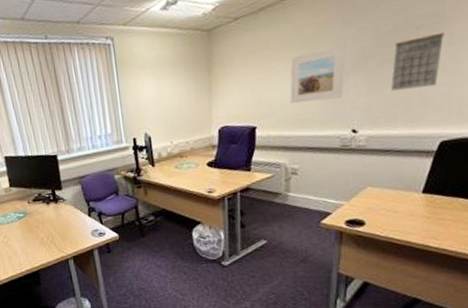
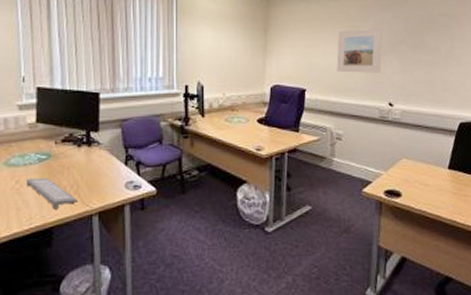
computer keyboard: none [11,231,54,257] -> present [25,177,77,209]
calendar: present [391,31,445,91] -> none [419,30,457,74]

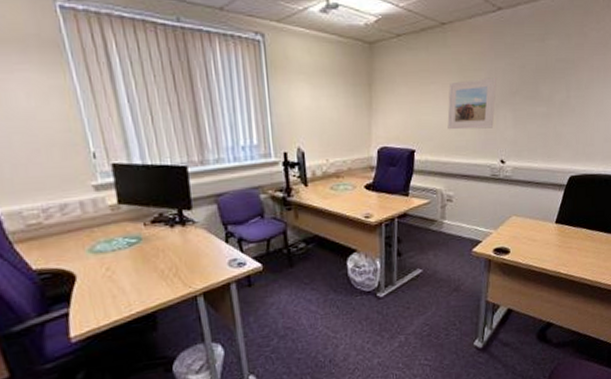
computer keyboard: present [25,177,77,209] -> none [117,262,179,294]

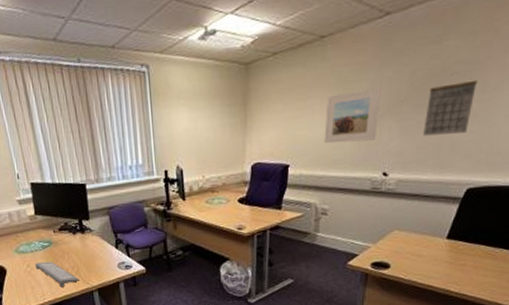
computer keyboard: none [117,262,179,294] -> present [34,261,79,287]
calendar: none [533,77,574,126] -> present [423,79,478,136]

